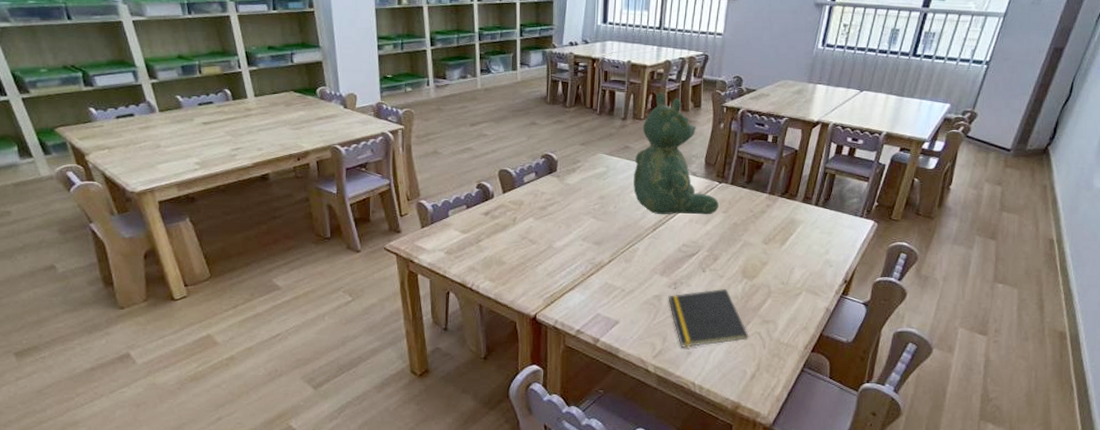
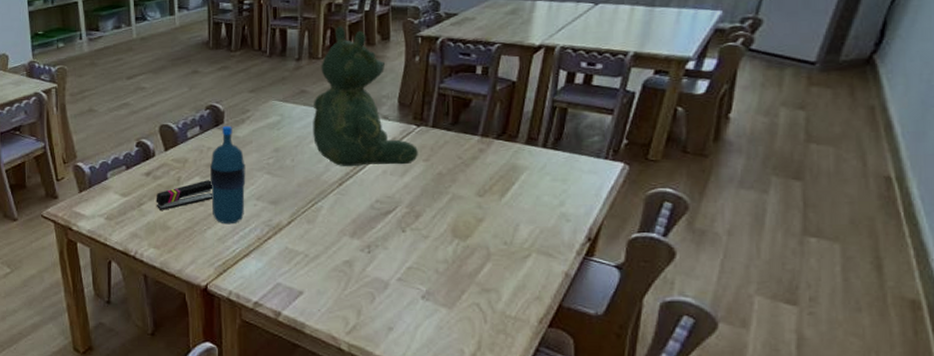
stapler: none [493,221,545,247] -> present [156,180,214,210]
water bottle: none [543,174,574,262] -> present [210,126,246,225]
notepad: present [668,289,749,348] -> none [361,252,465,322]

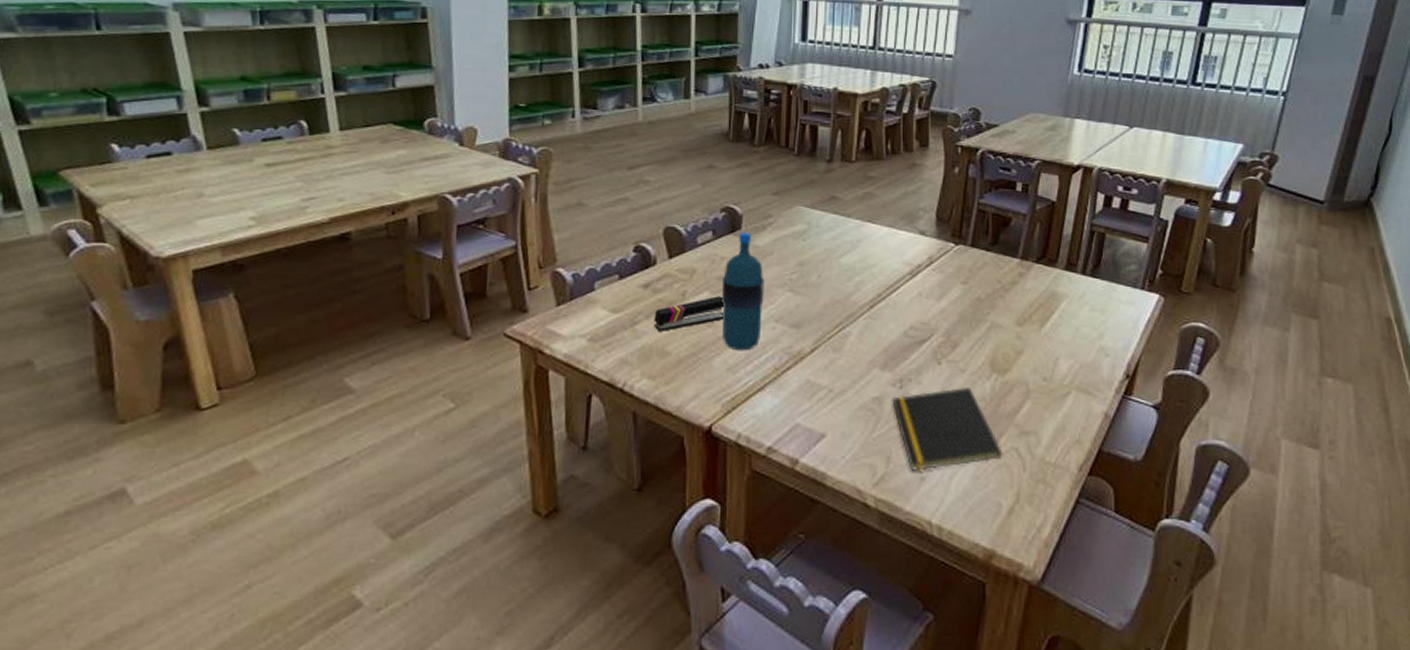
teddy bear: present [313,26,418,167] -> none [843,127,956,287]
notepad: none [361,252,465,322] -> present [892,388,1003,471]

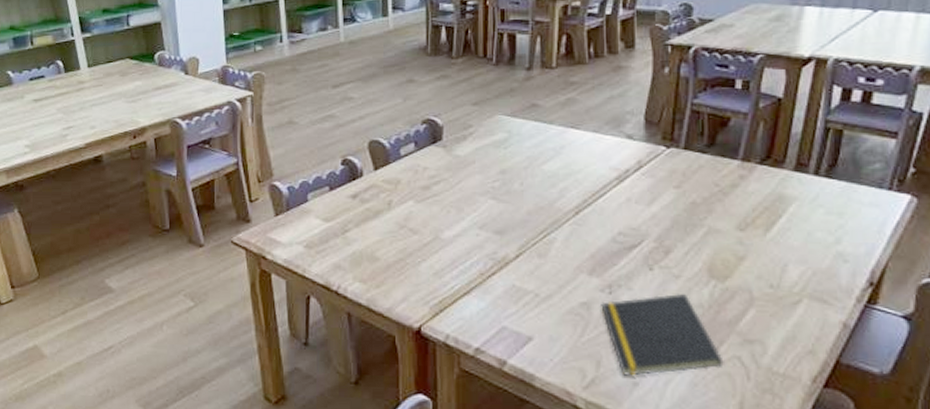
stapler: present [653,296,725,332] -> none [363,205,429,239]
water bottle: present [722,233,765,351] -> none [426,143,467,257]

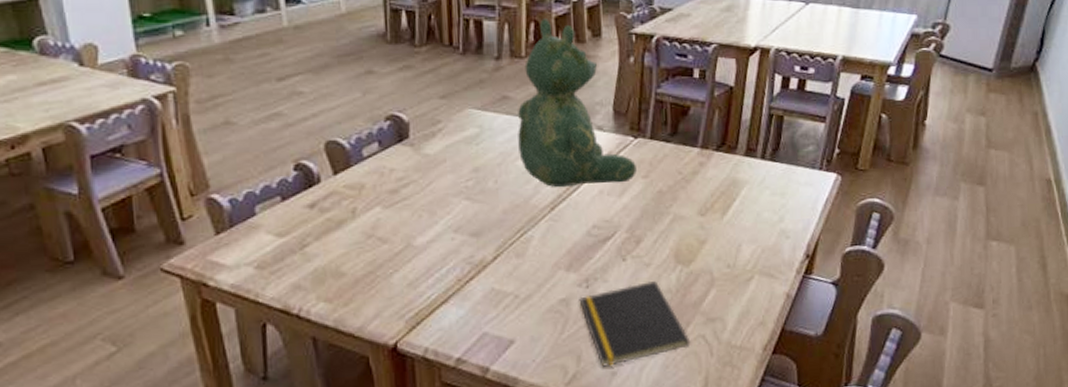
teddy bear: none [545,31,668,193] -> present [518,18,637,188]

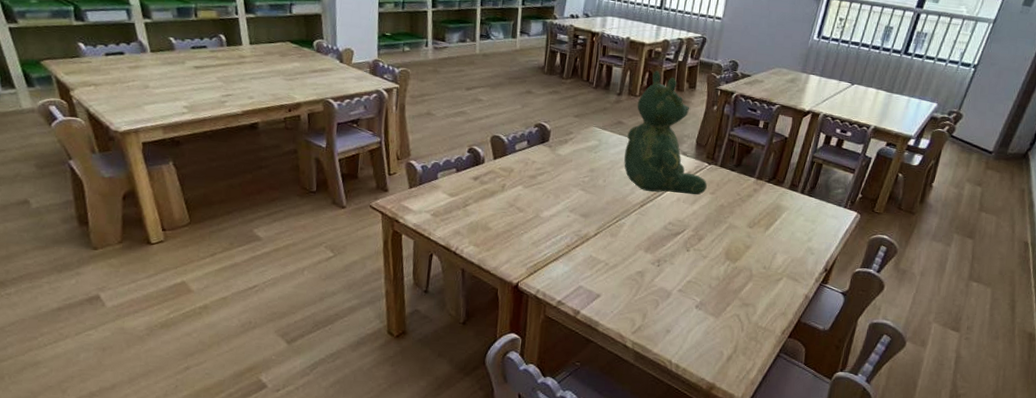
notepad: present [579,281,691,367] -> none [651,269,728,326]

